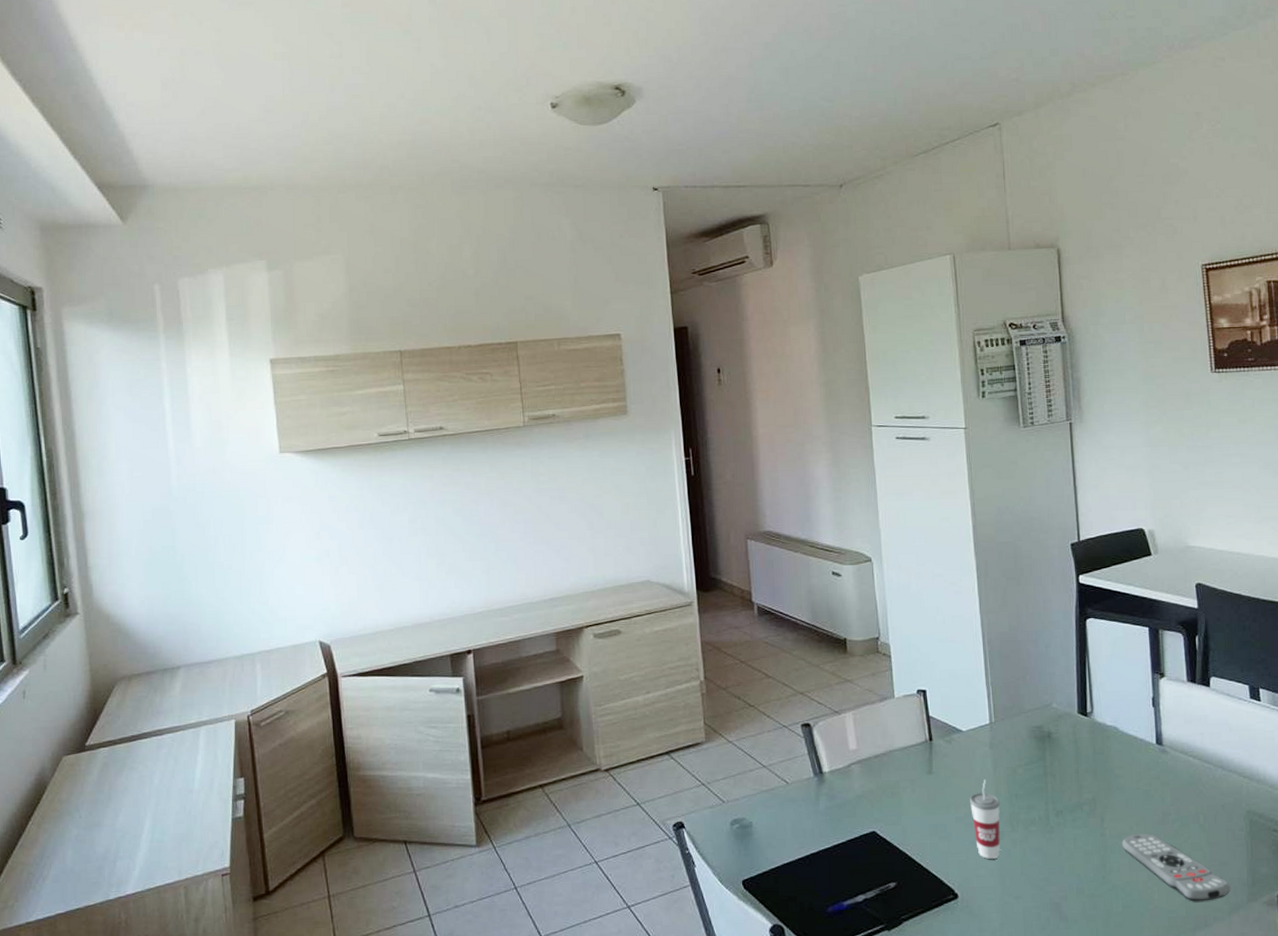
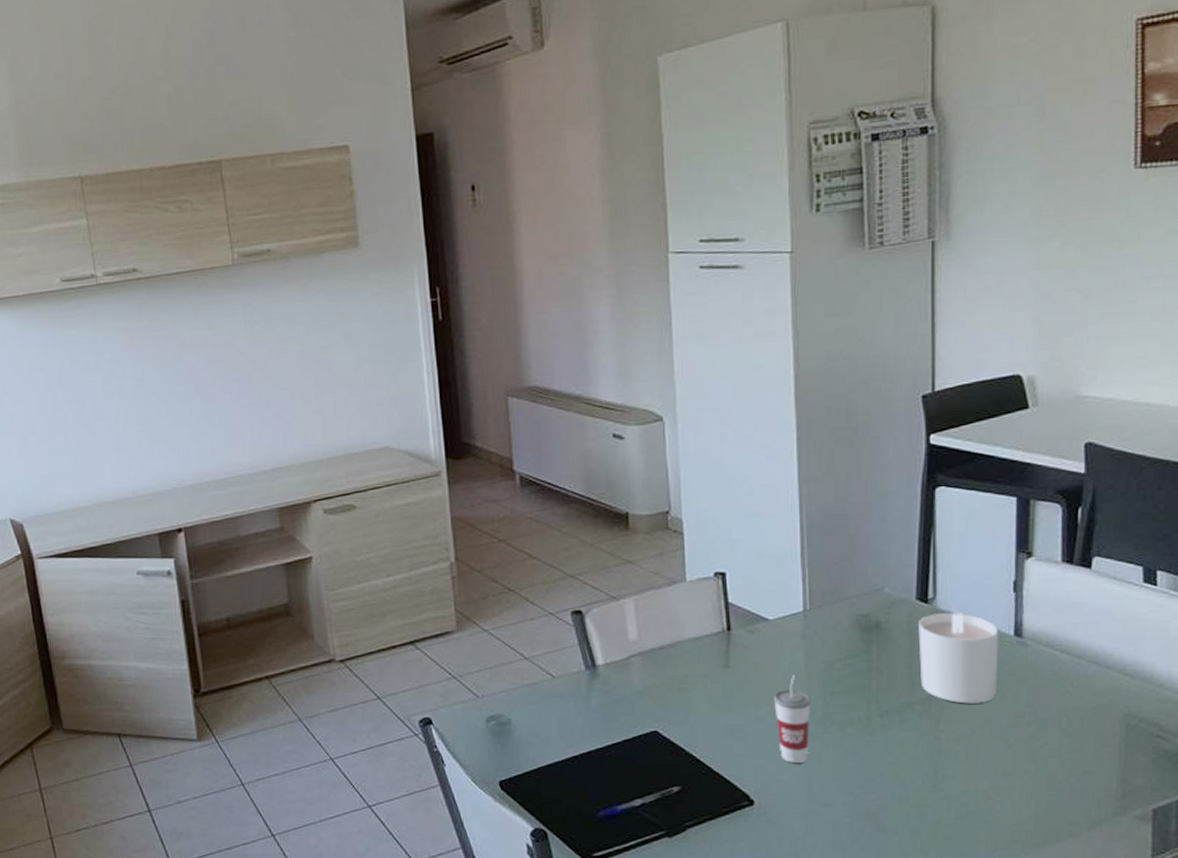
candle: none [1081,725,1146,804] -> present [918,613,999,704]
remote control: present [1122,834,1231,902] -> none [960,738,1094,814]

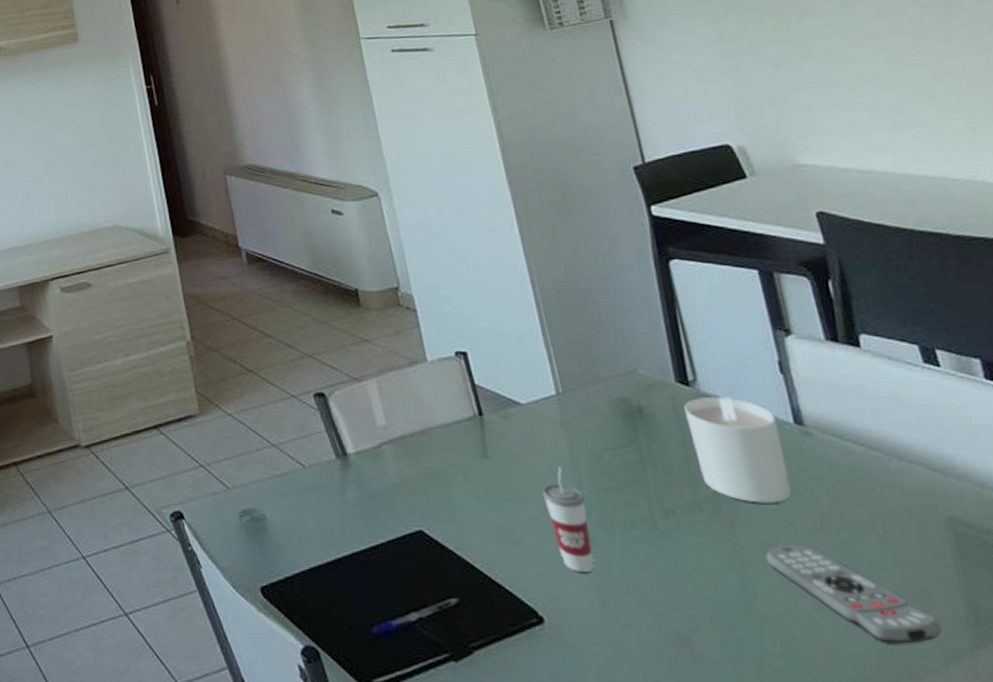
remote control: none [960,738,1094,814] -> present [765,545,942,644]

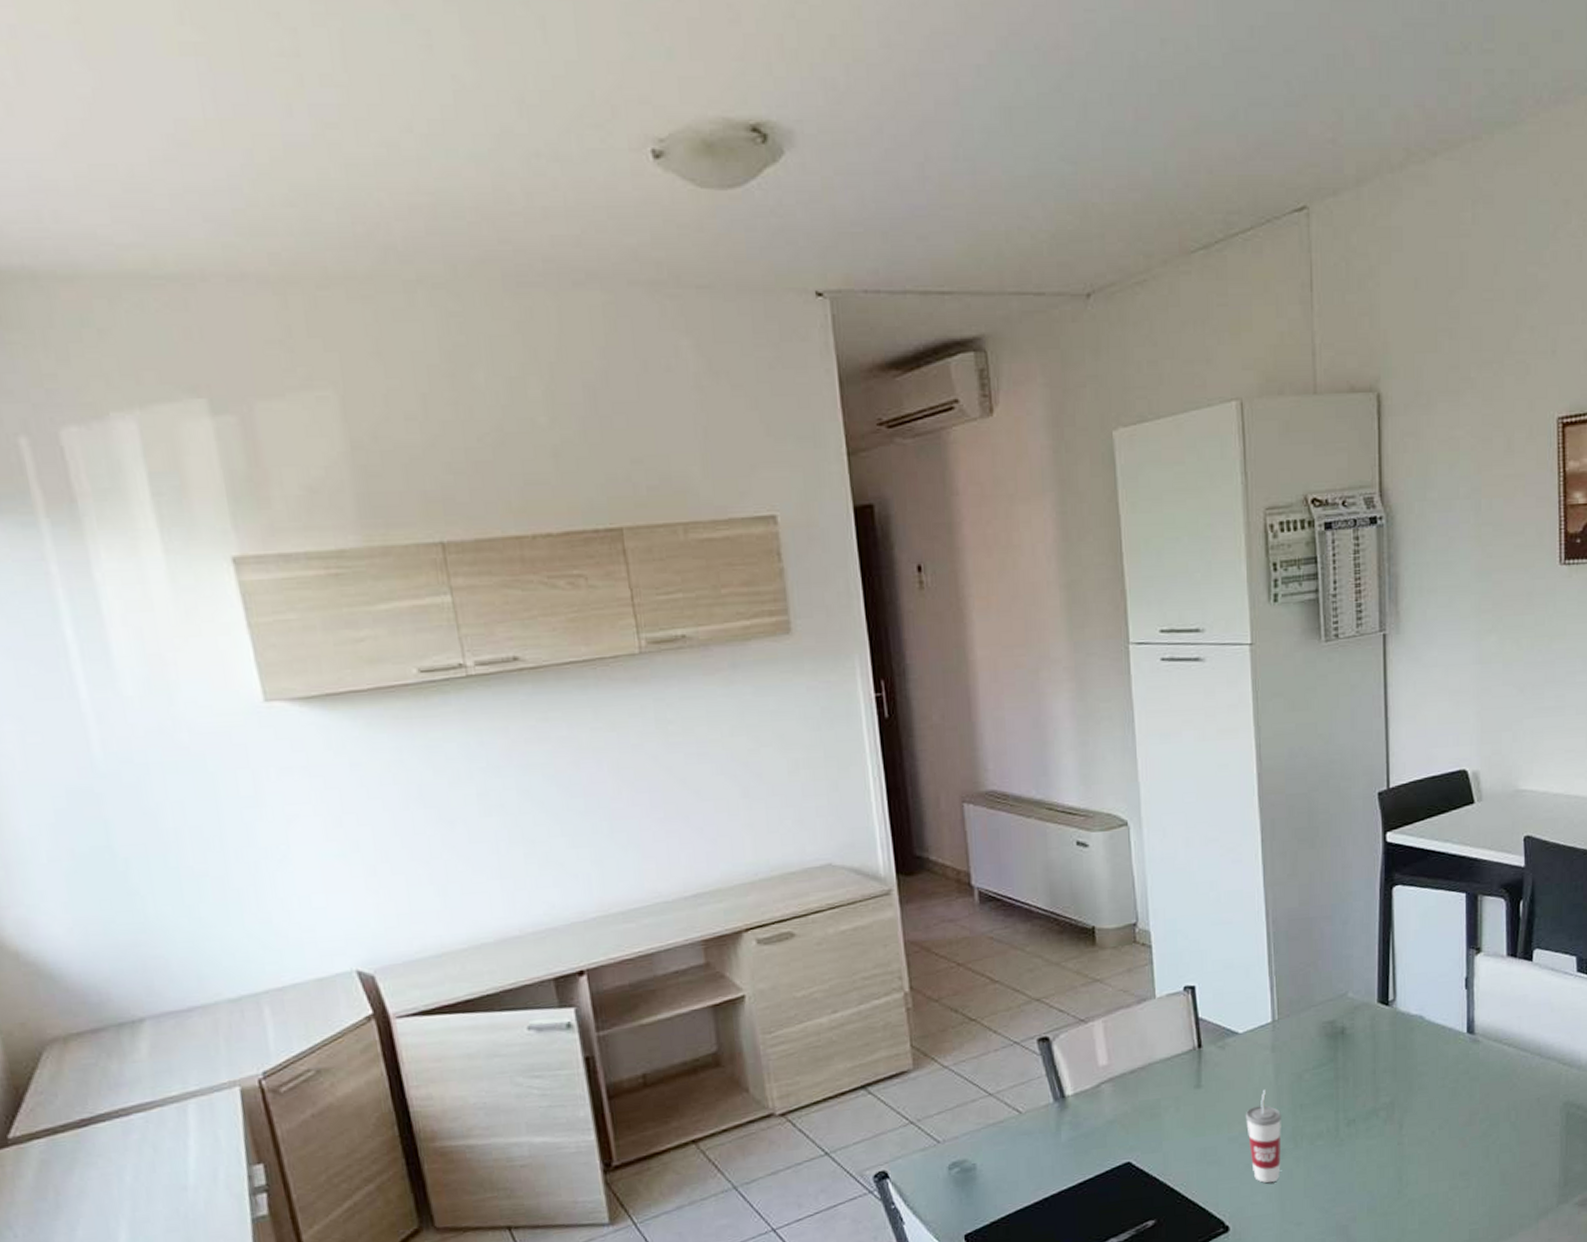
candle: present [684,397,792,503] -> none [1381,1013,1454,1106]
remote control: present [765,545,942,644] -> none [1422,1137,1540,1210]

